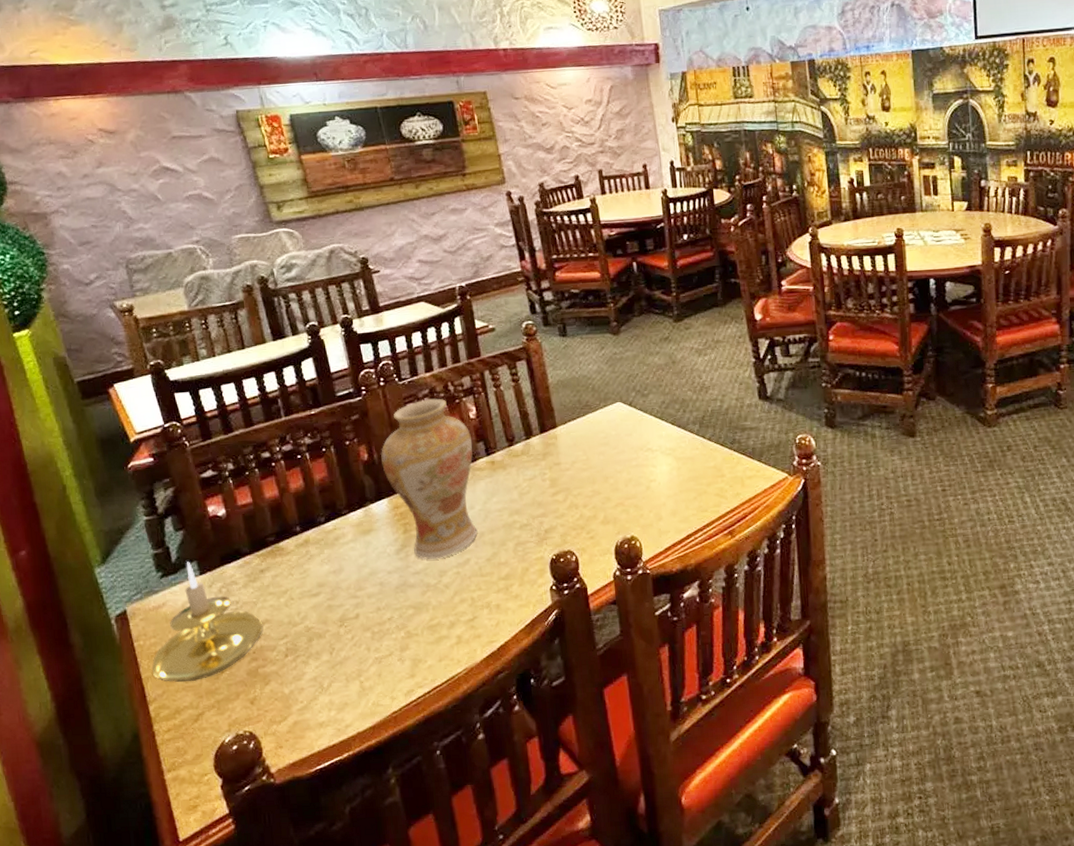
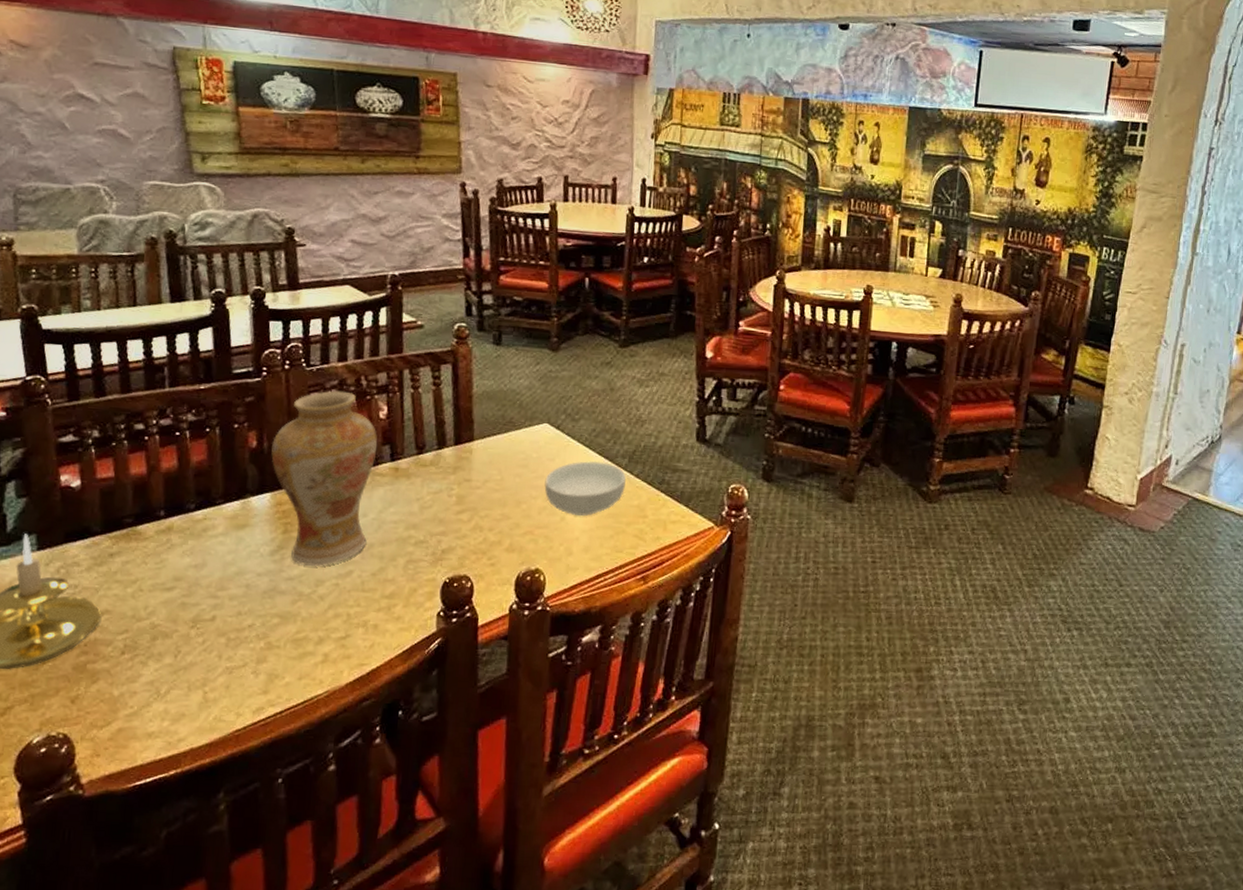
cereal bowl: none [626,430,700,483] -> present [544,460,626,516]

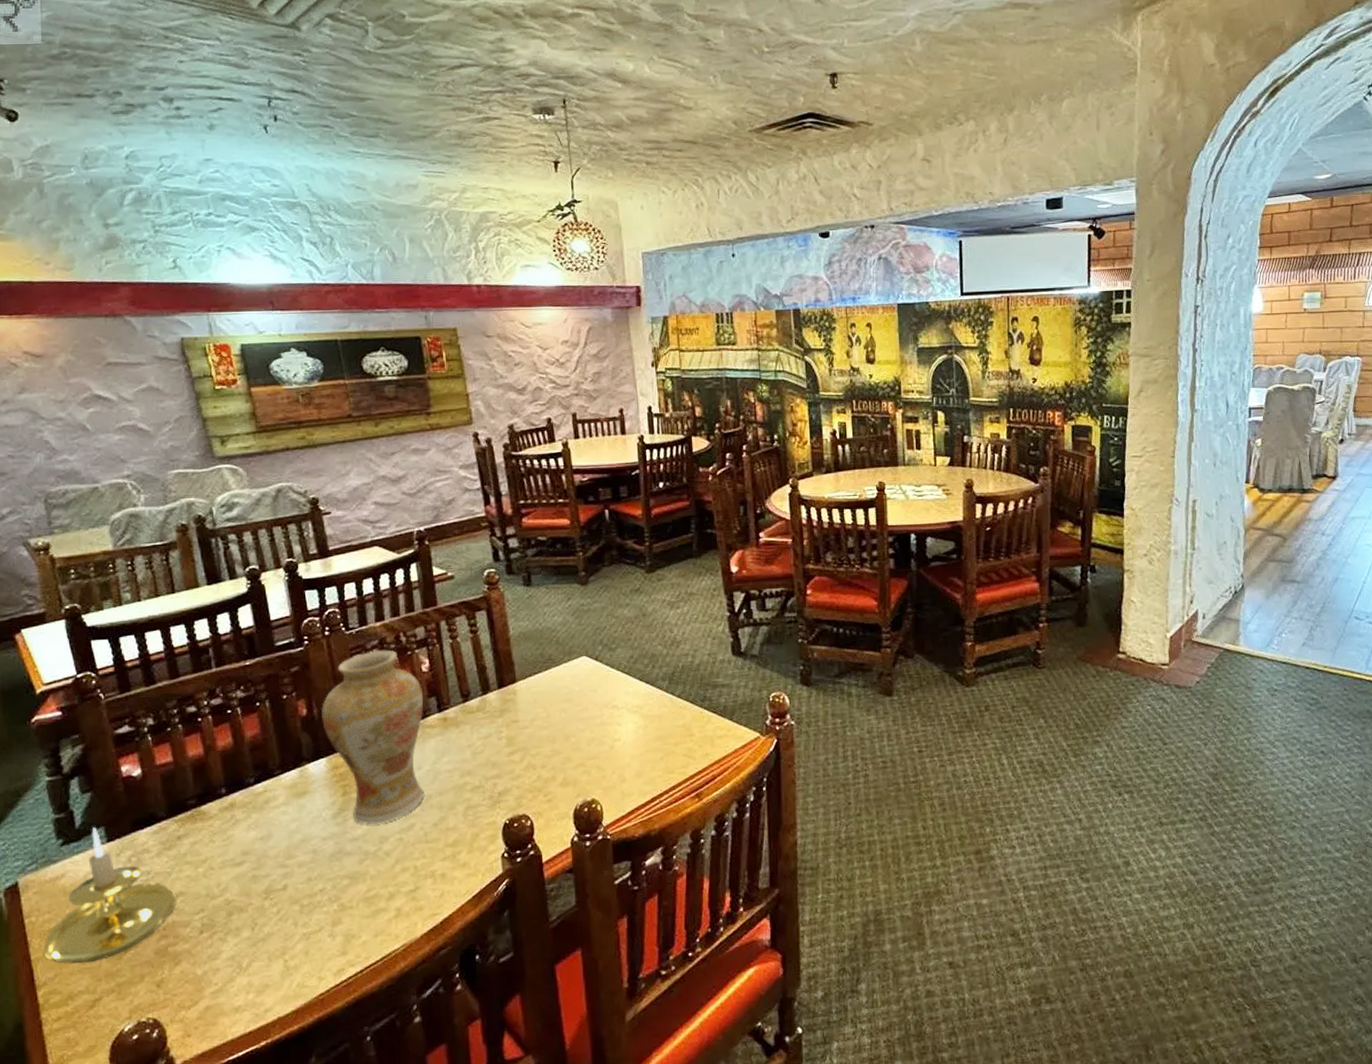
cereal bowl: present [544,460,626,516] -> none [590,686,669,742]

